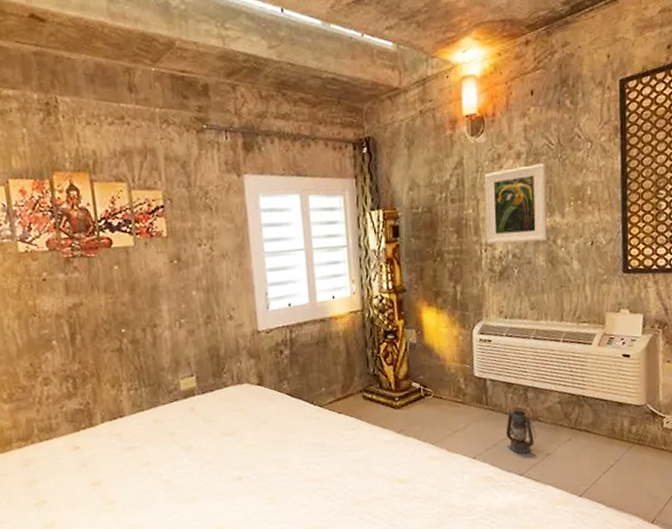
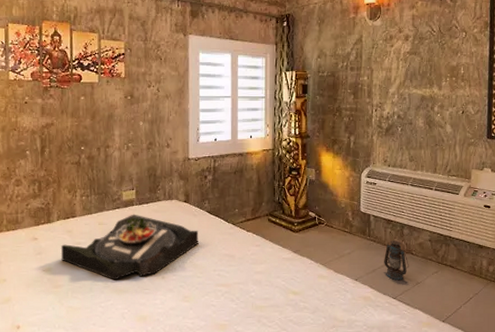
serving tray: none [110,405,280,488] -> present [61,214,199,280]
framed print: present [484,162,547,244] -> none [377,45,428,107]

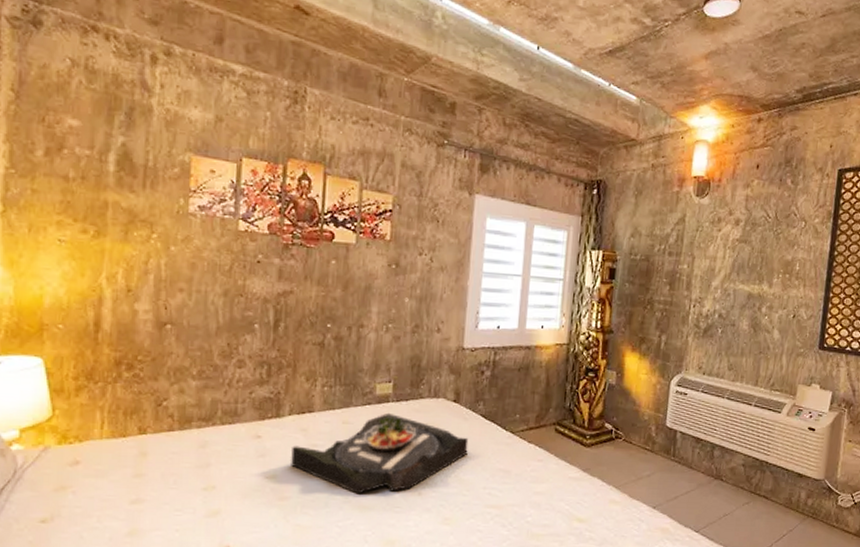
lantern: present [384,240,409,281] -> none [688,463,717,511]

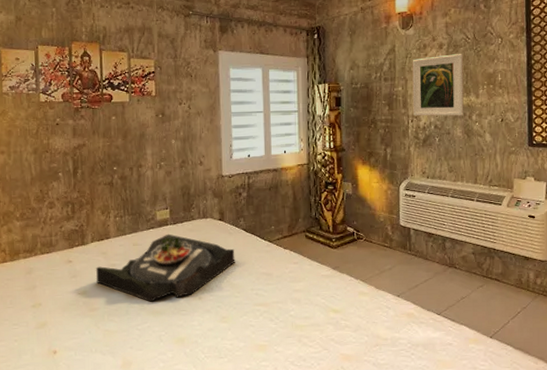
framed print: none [696,233,761,307] -> present [412,53,464,116]

